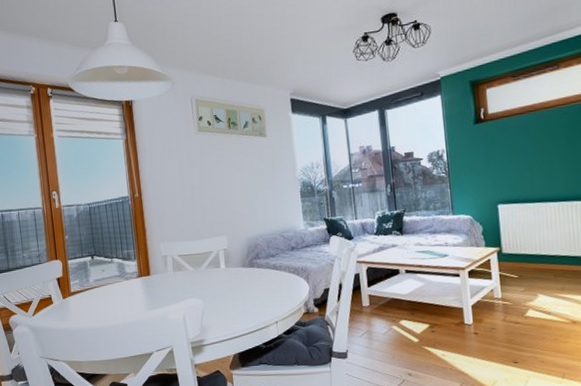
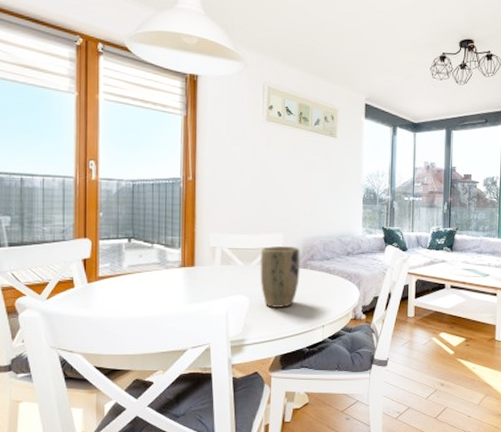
plant pot: none [208,246,248,308] -> present [260,245,301,308]

